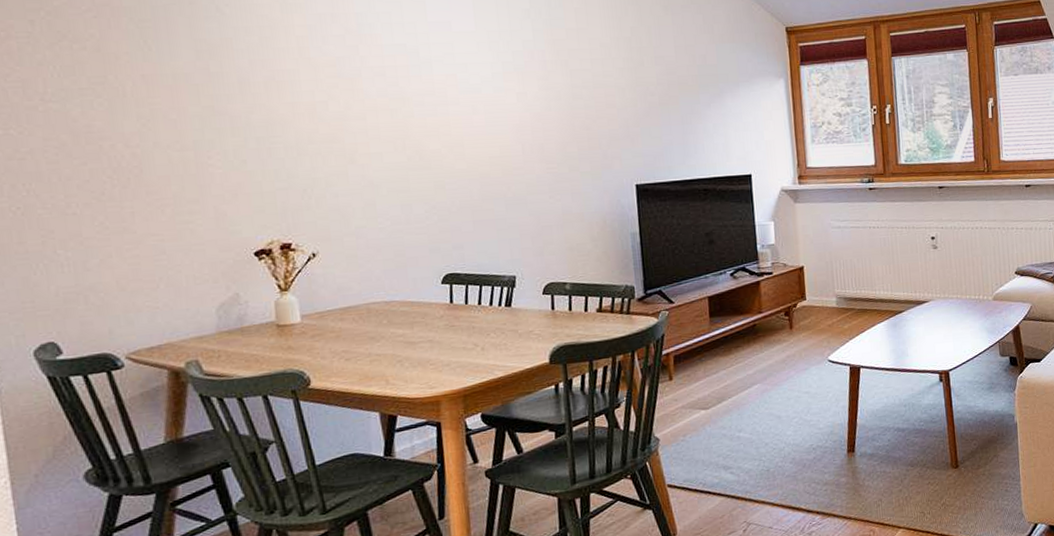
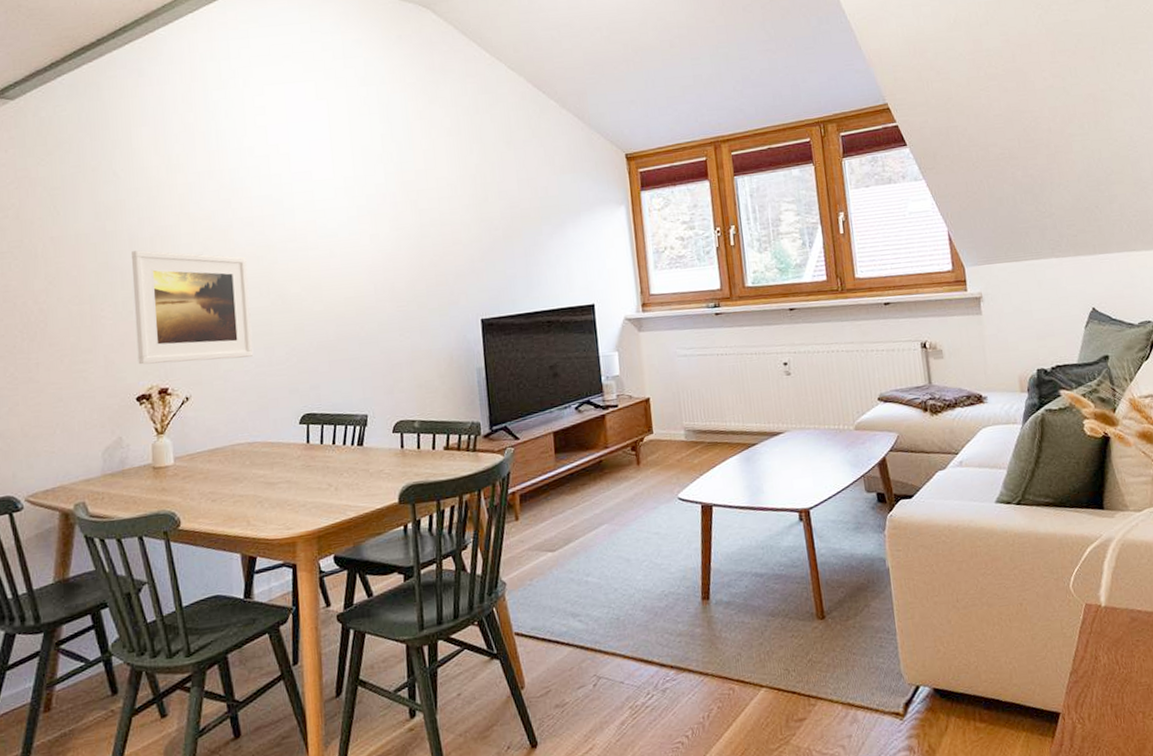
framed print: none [242,95,389,218] -> present [131,250,254,365]

